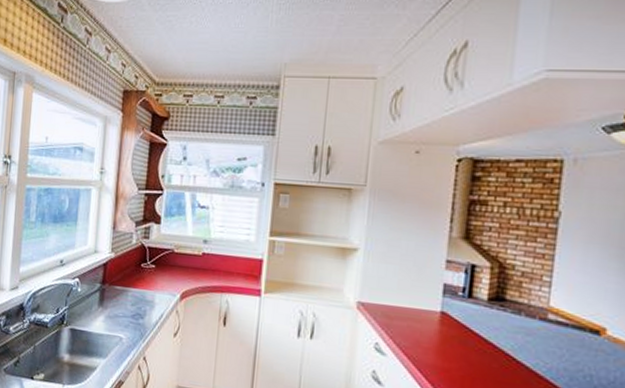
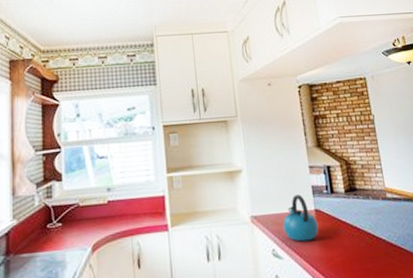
kettle: none [395,290,442,345] -> present [283,195,319,242]

